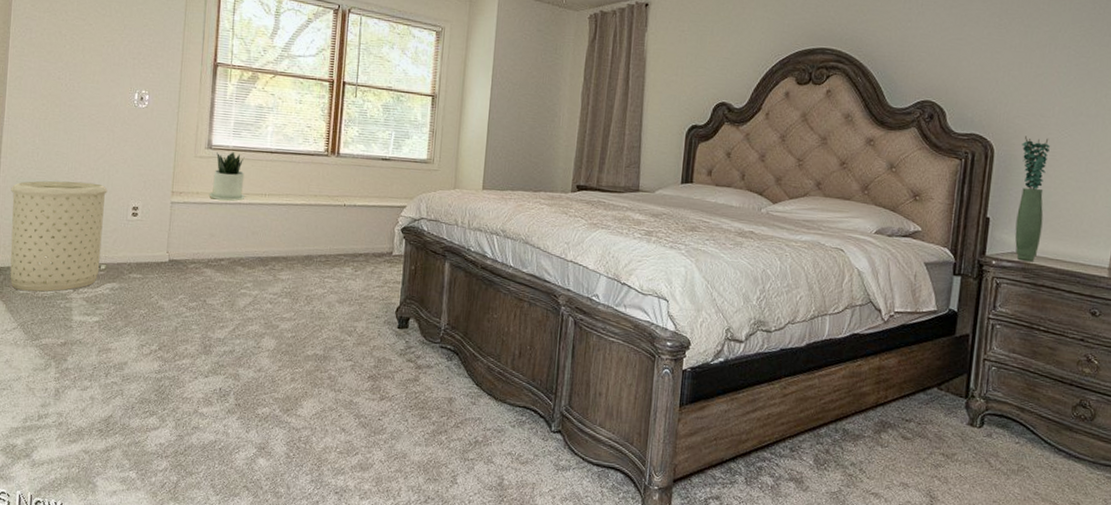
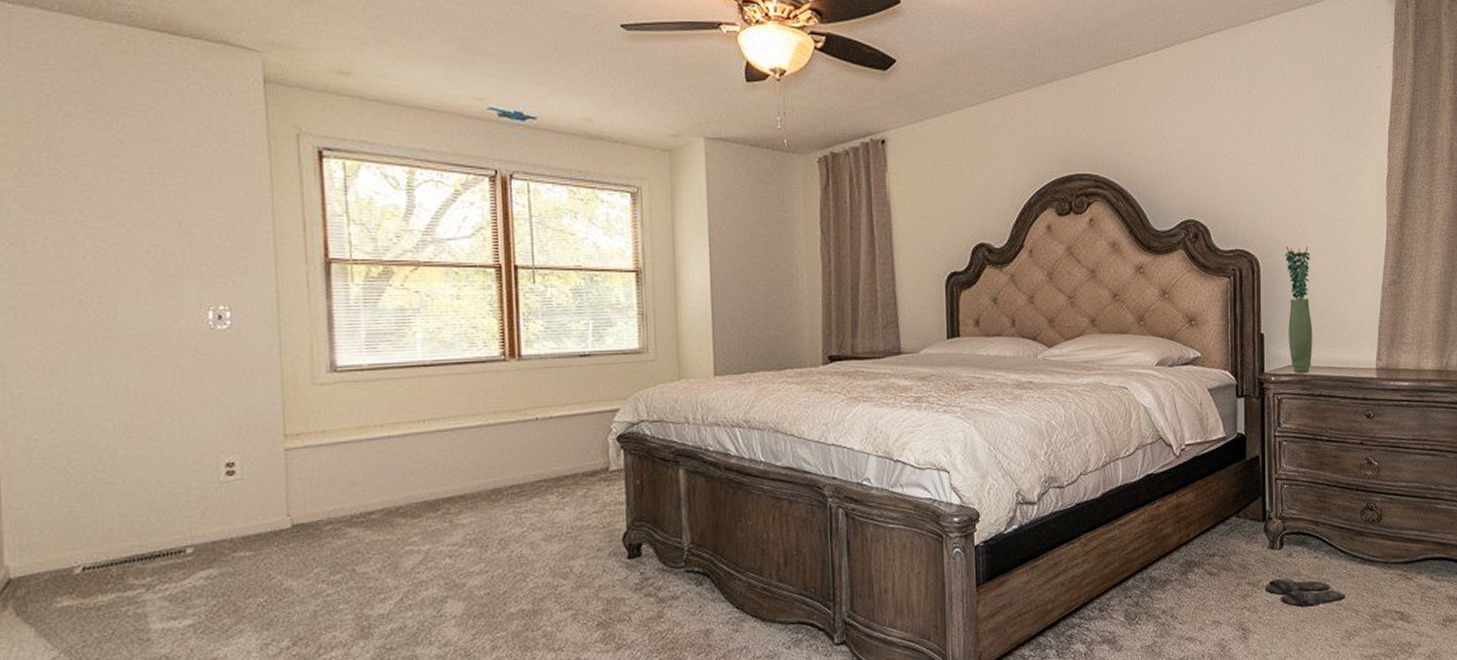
laundry basket: present [10,180,108,292] -> none [20,439,185,604]
planter: present [209,152,245,201] -> none [340,372,395,437]
slippers: none [958,455,1045,490] -> present [1265,578,1346,607]

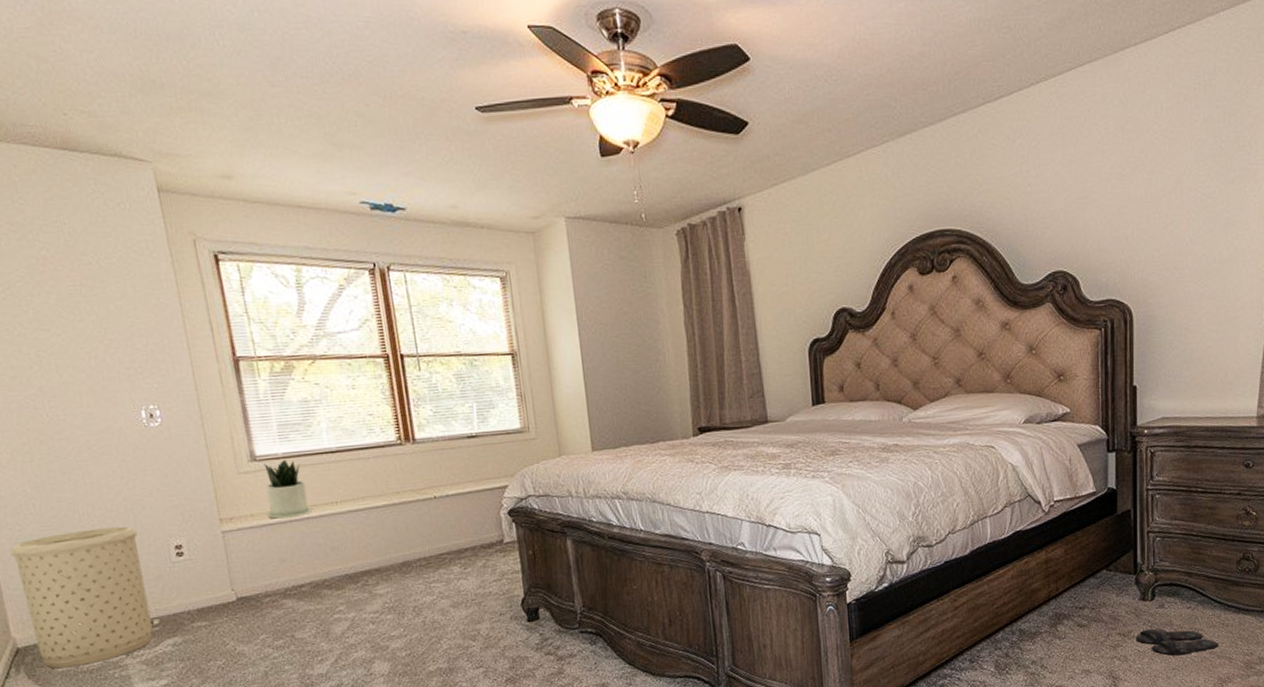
laundry basket: none [20,439,185,604] -> present [10,526,153,669]
planter: none [340,372,395,437] -> present [264,460,313,519]
vase: present [1284,246,1313,374] -> none [1159,292,1189,426]

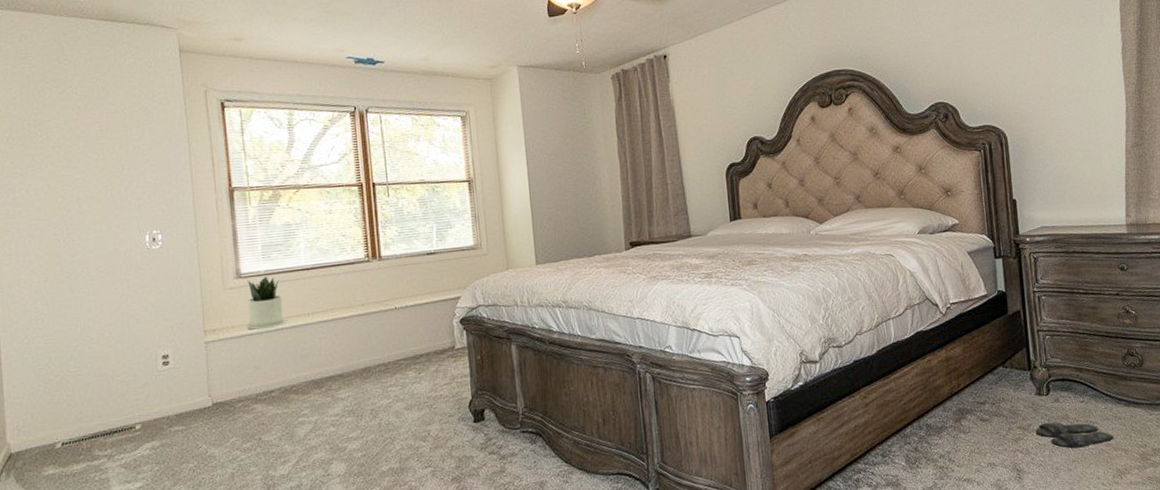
laundry basket: present [10,526,153,669] -> none [16,339,135,473]

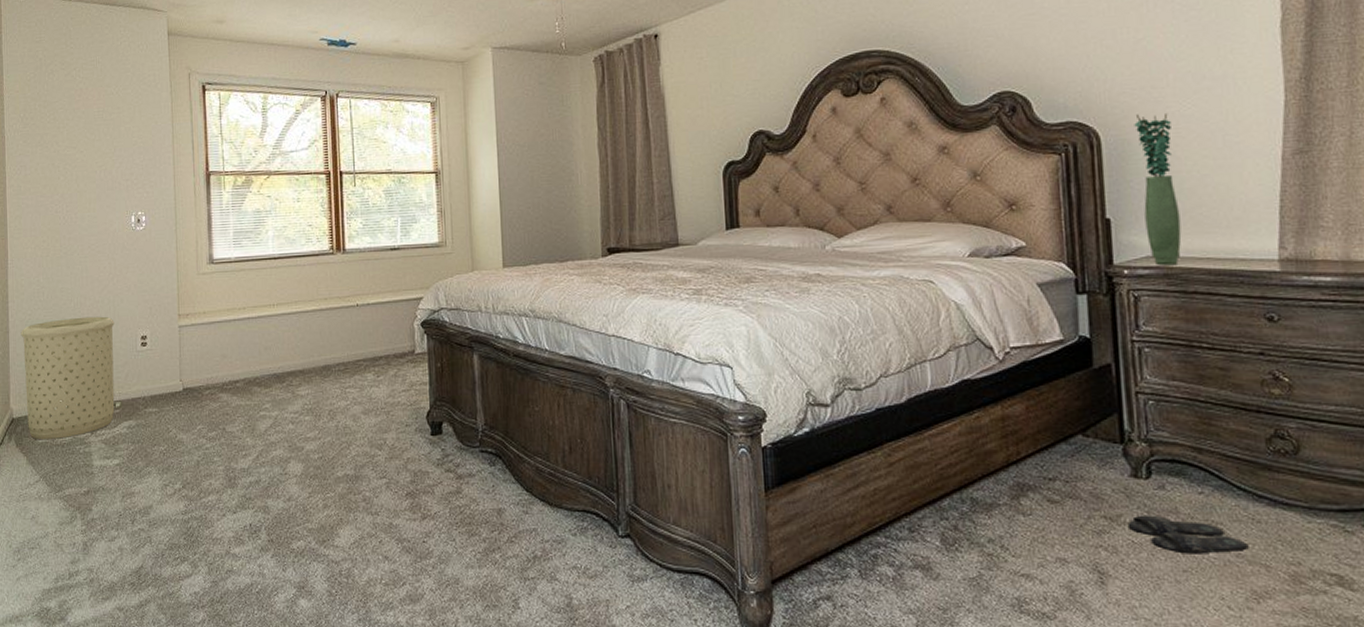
laundry basket: none [16,339,135,473] -> present [21,316,115,440]
planter: present [246,276,287,330] -> none [216,264,253,317]
vase: none [1029,118,1064,234] -> present [1134,114,1182,266]

